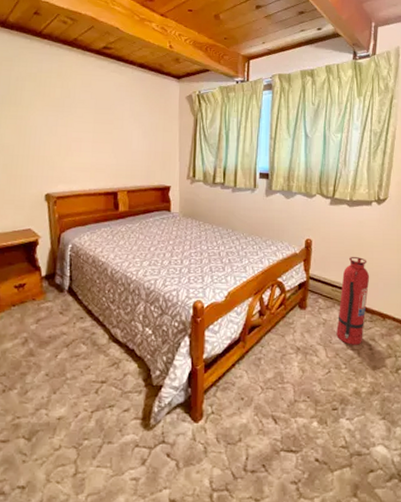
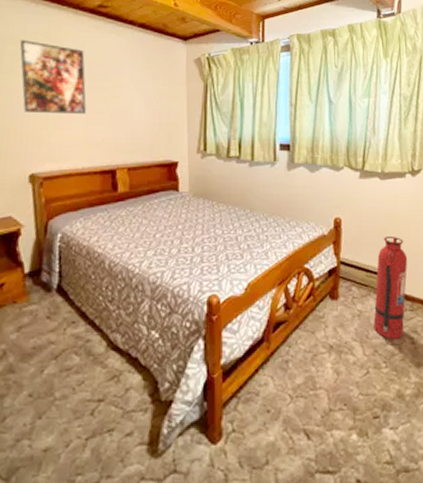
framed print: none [36,78,93,143] -> present [19,40,86,114]

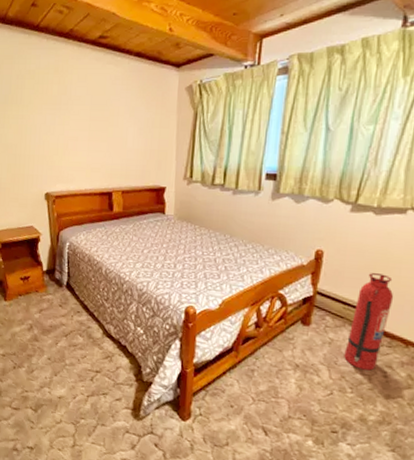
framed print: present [19,40,86,114] -> none [35,75,89,142]

